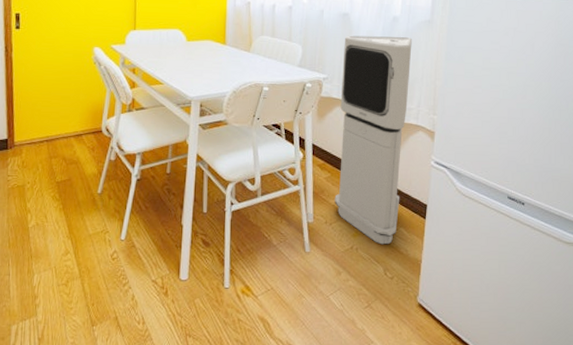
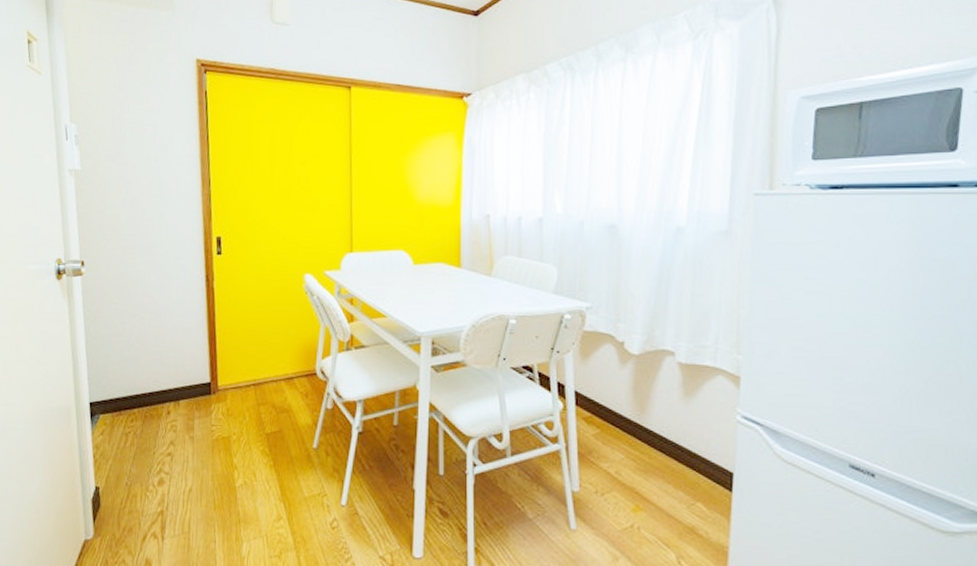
air purifier: present [334,35,412,245] -> none [606,252,704,524]

